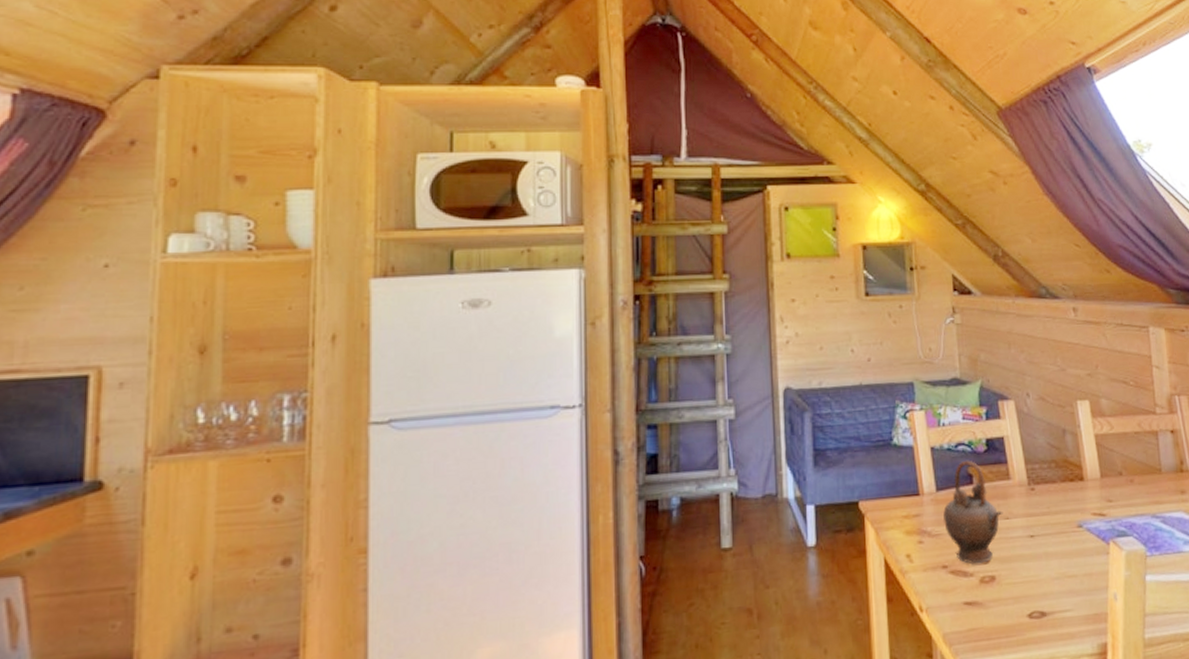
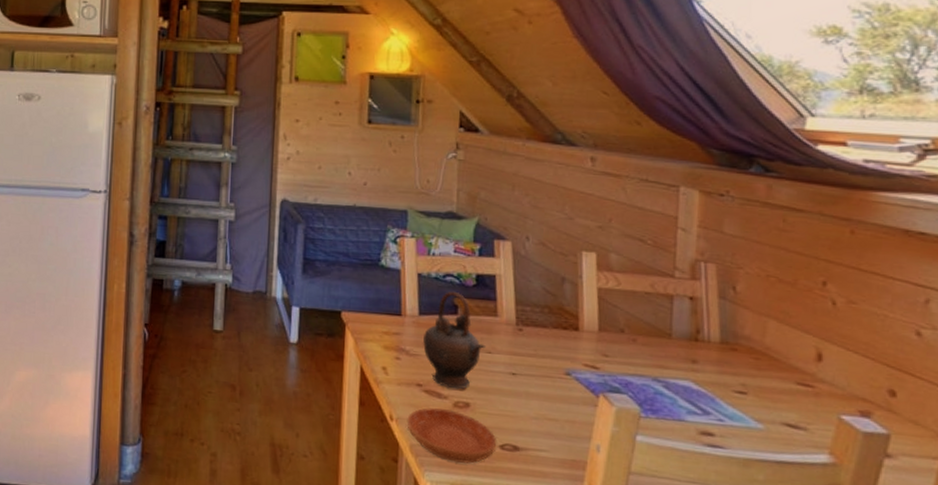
saucer: none [936,586,1026,644] -> present [407,407,497,464]

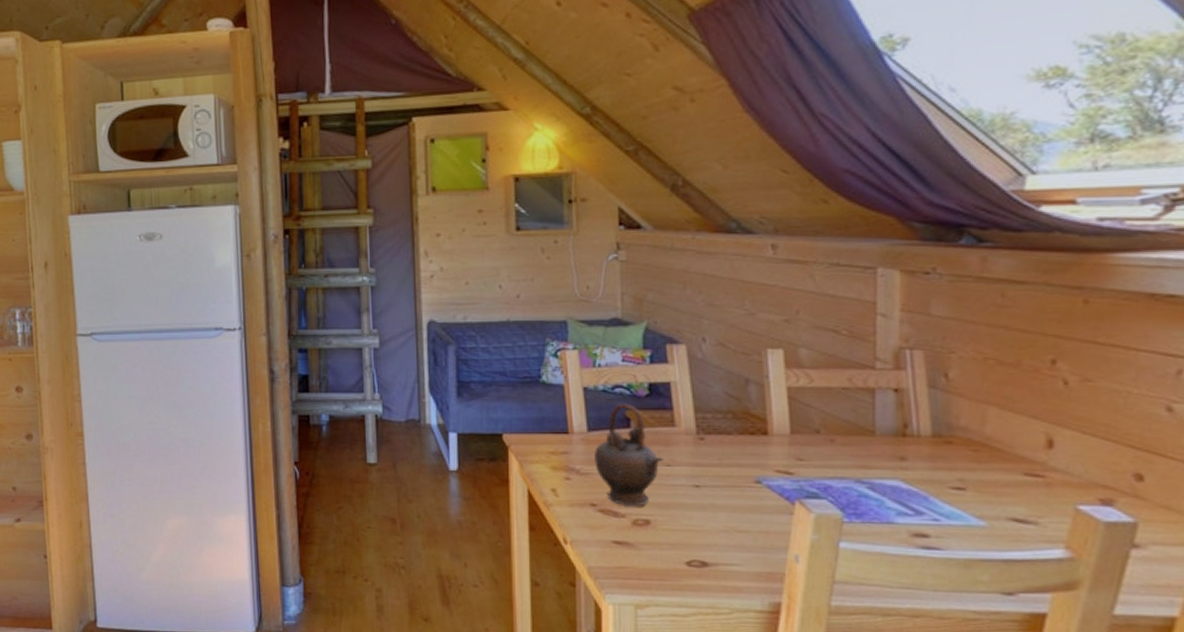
saucer: present [407,407,497,464] -> none [582,528,683,584]

